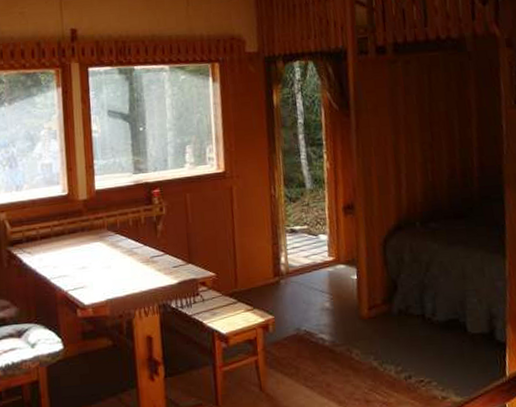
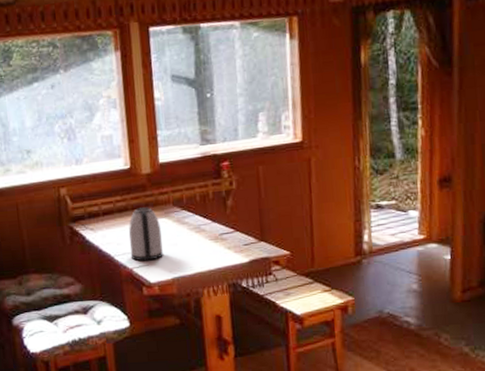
kettle: none [64,231,97,284] -> present [128,207,163,262]

